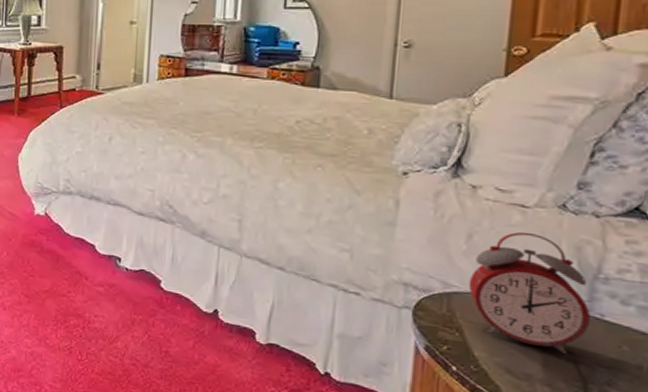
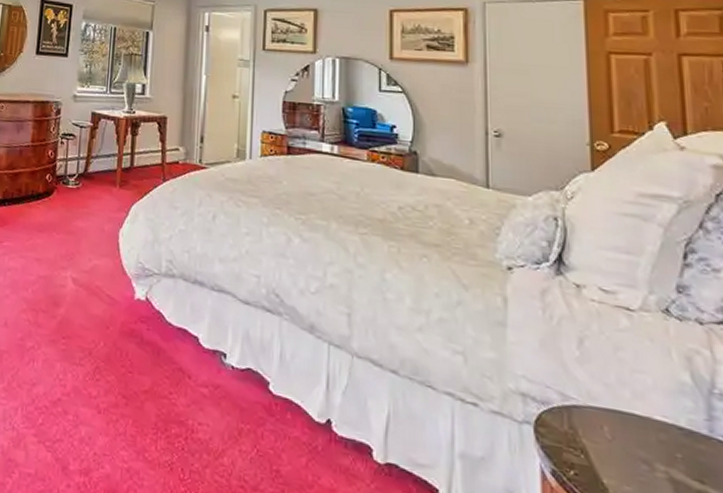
alarm clock: present [468,231,590,354] -> none [586,337,714,484]

